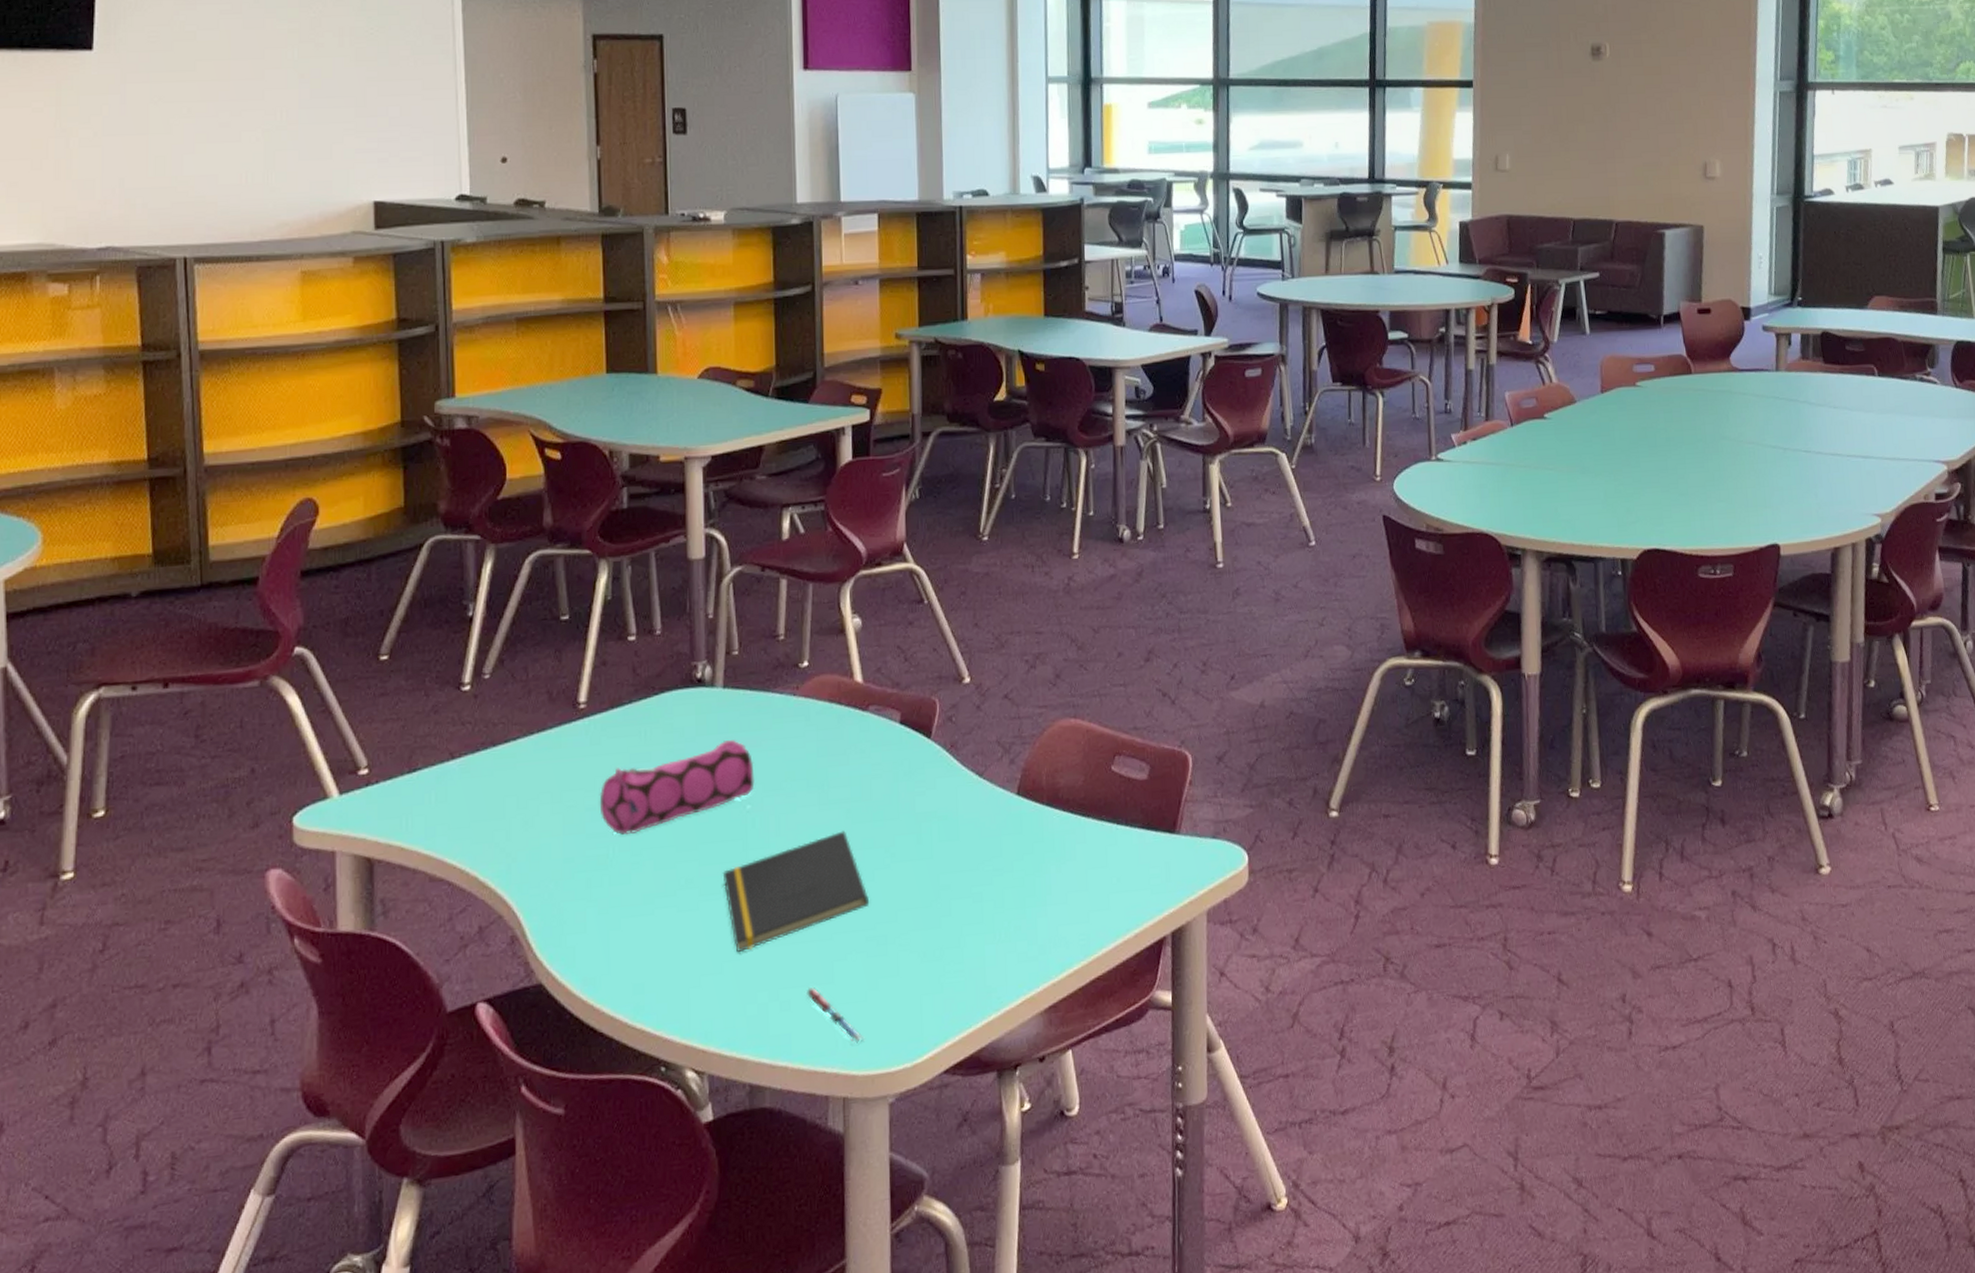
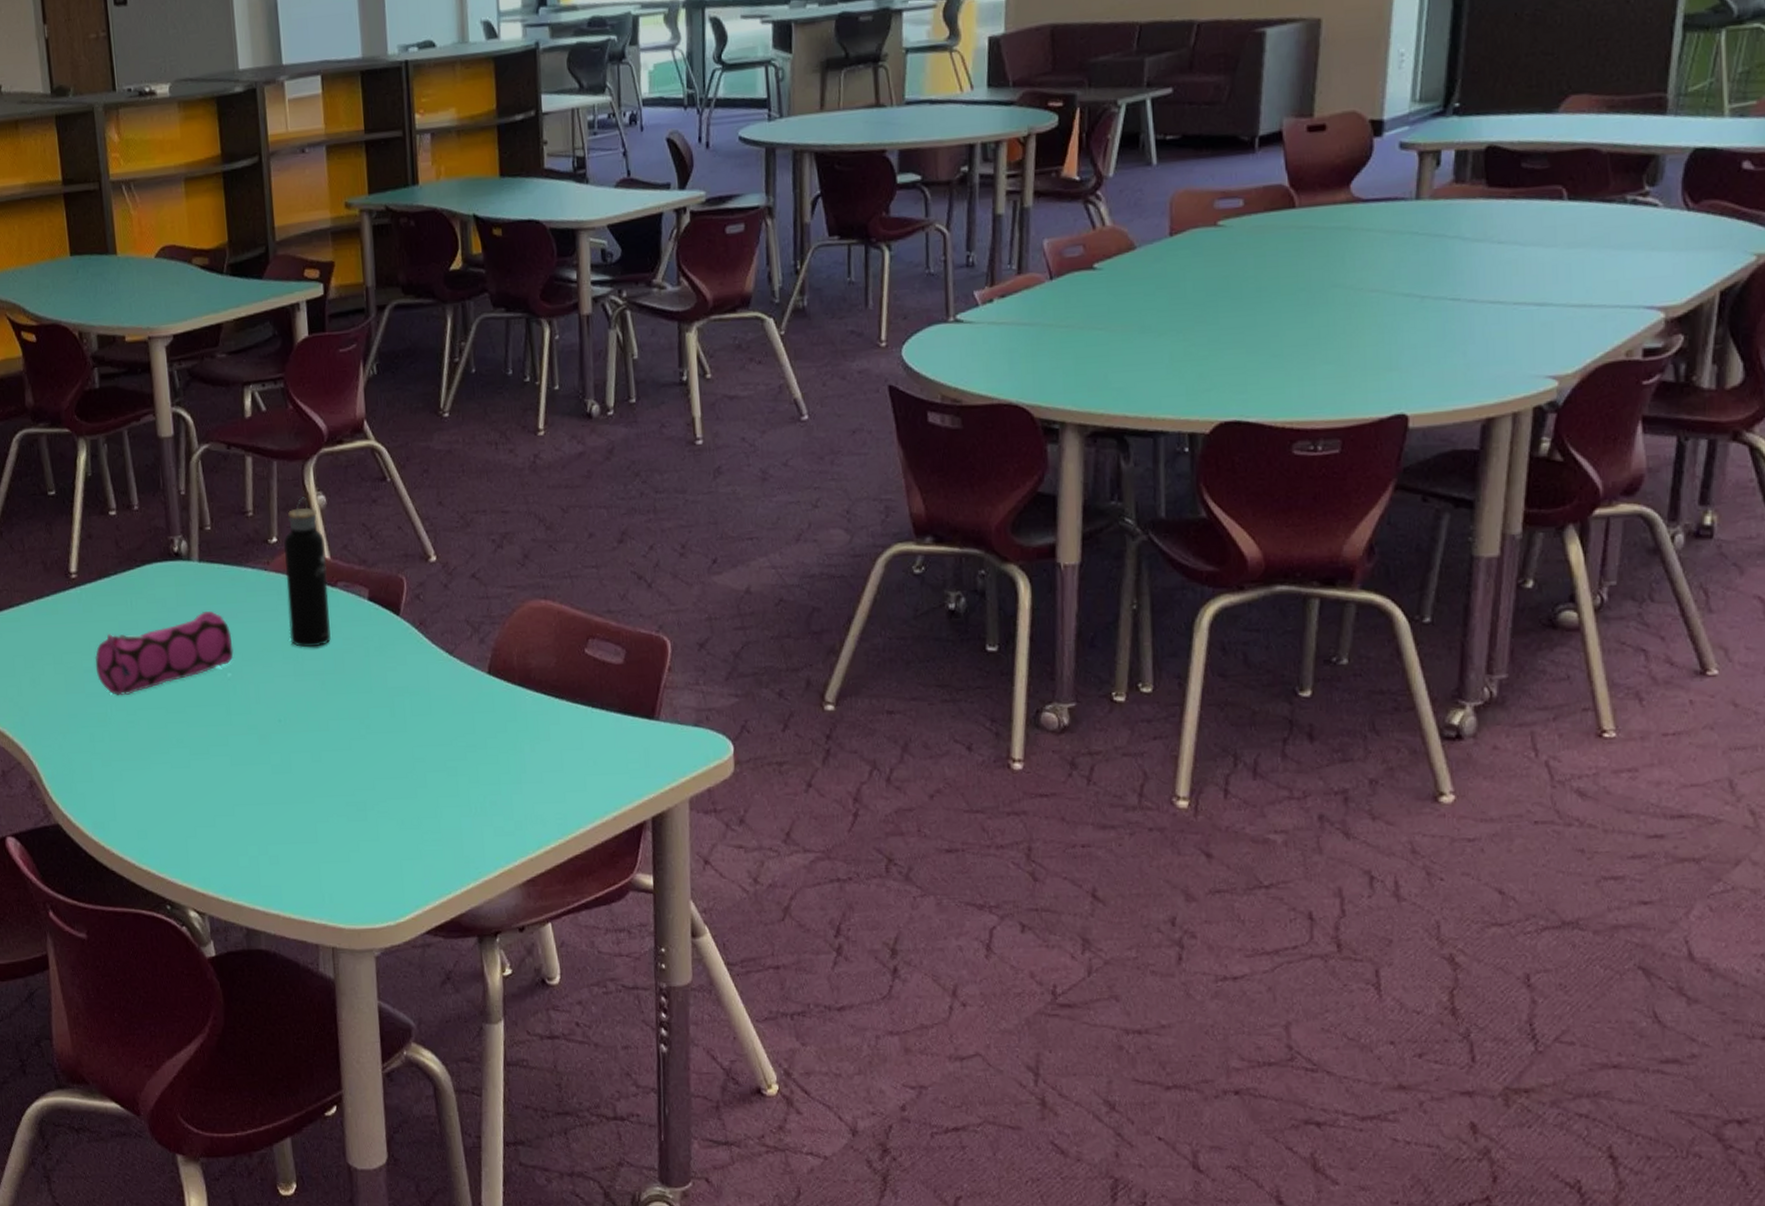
notepad: present [722,830,870,953] -> none [209,701,348,809]
pen: present [805,987,863,1043] -> none [292,845,348,899]
water bottle: none [814,620,859,775] -> present [283,497,331,648]

